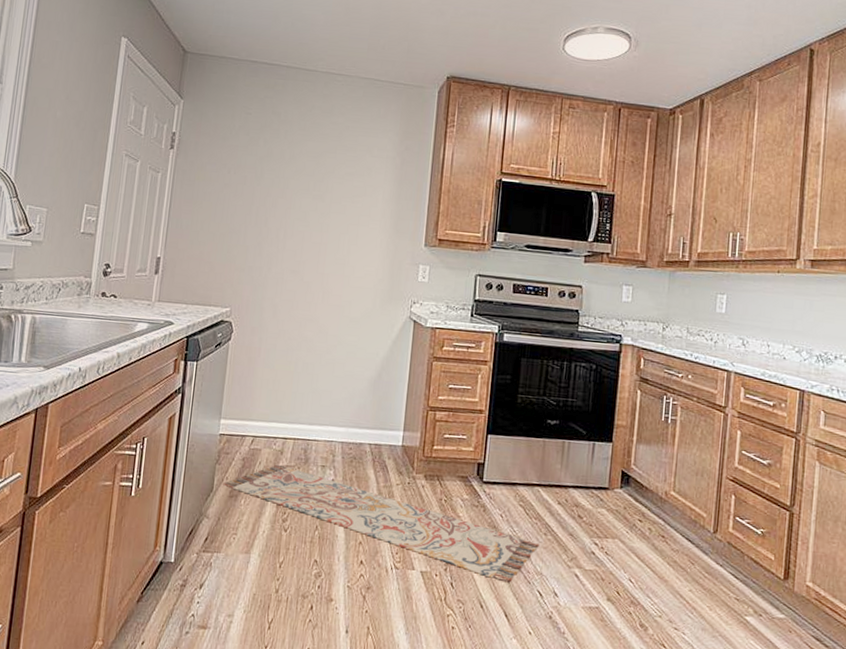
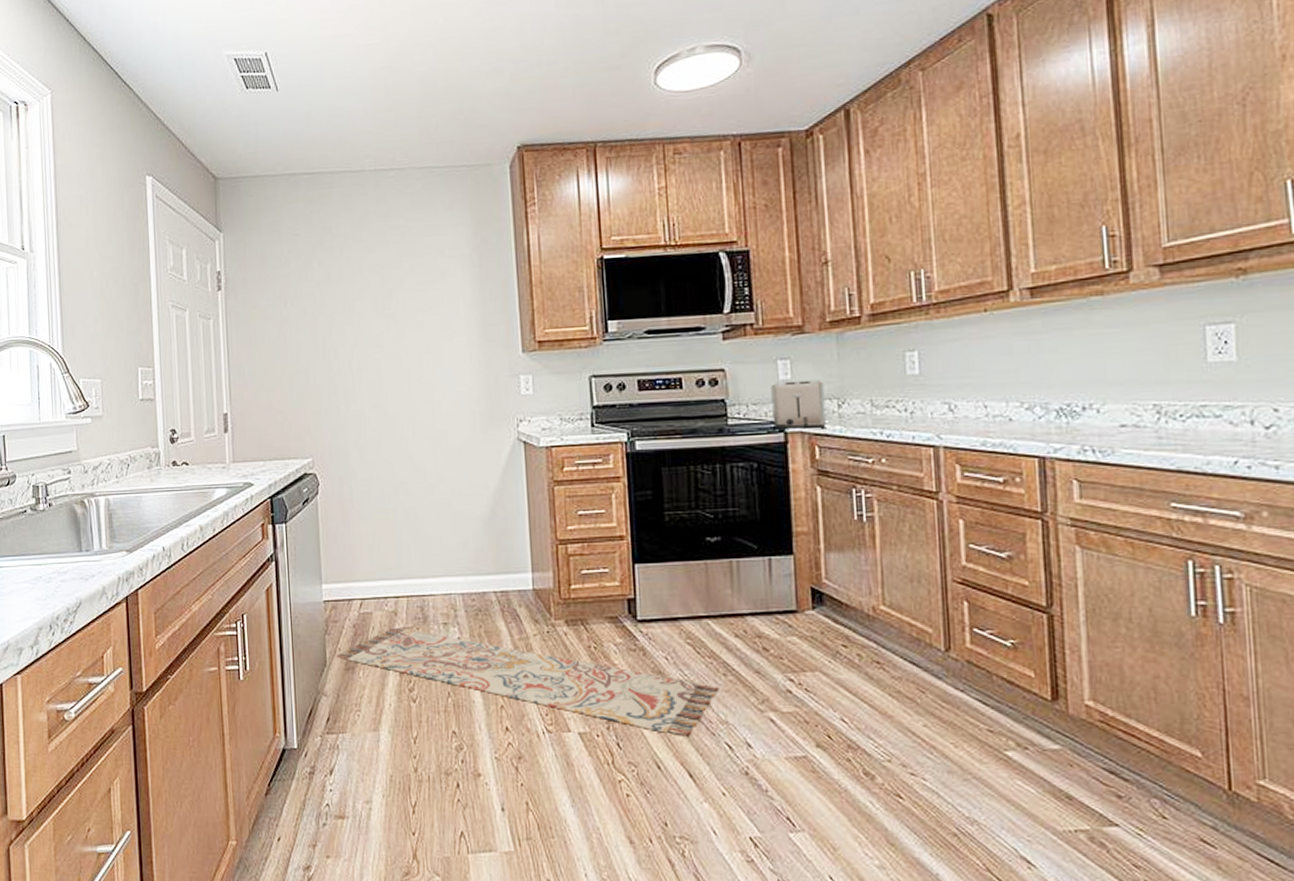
toaster: none [612,302,655,345] -> present [771,379,826,430]

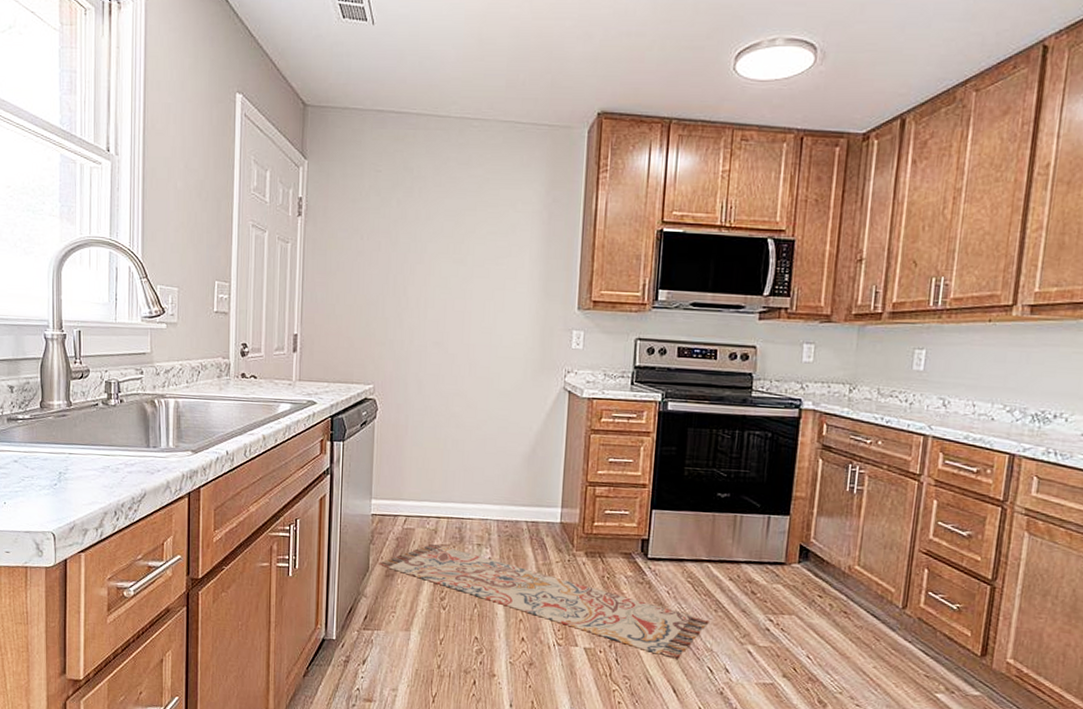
toaster: present [771,379,826,430] -> none [791,363,841,409]

